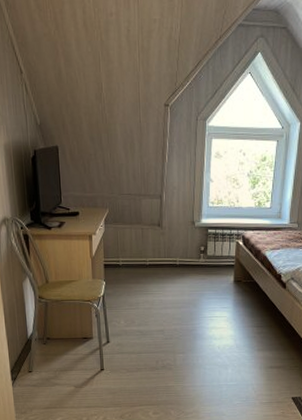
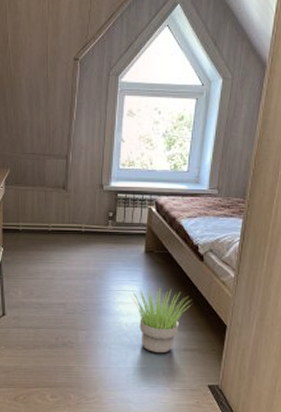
potted plant: none [222,313,275,372] -> present [131,288,191,354]

